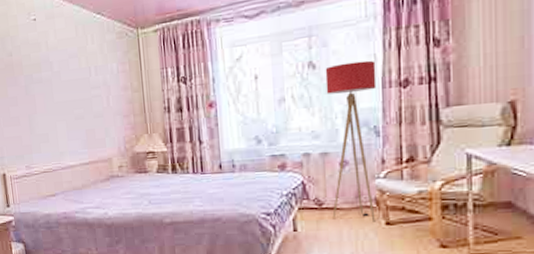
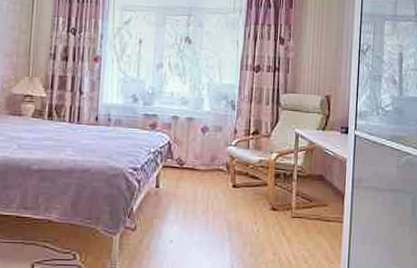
floor lamp: present [325,60,377,222] -> none [190,43,238,184]

